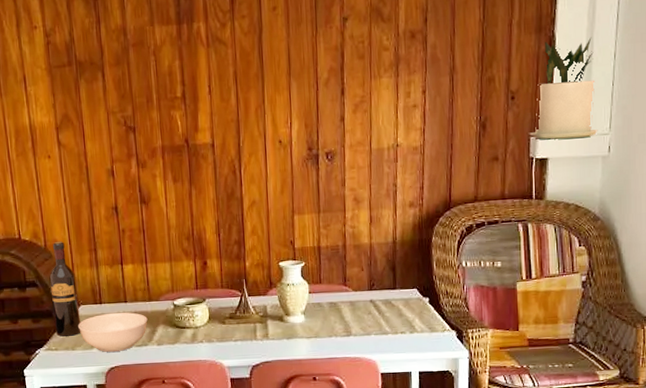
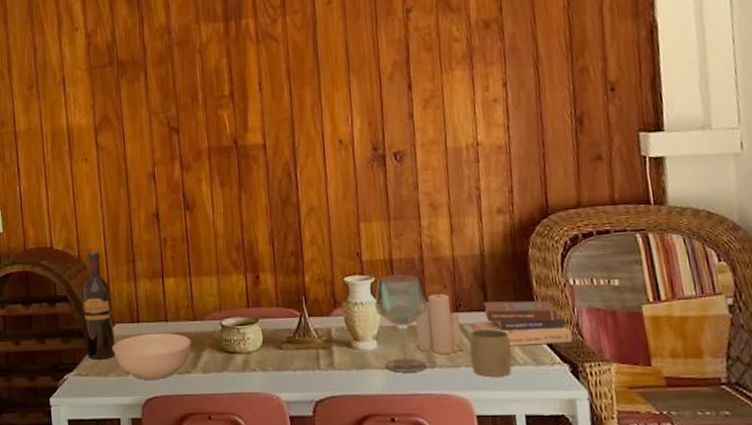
wine glass: none [304,259,347,341] -> present [375,274,428,373]
candle: none [336,271,375,326] -> present [416,289,465,355]
mug: none [379,303,413,342] -> present [469,328,512,377]
books: none [383,280,461,318] -> present [472,300,573,346]
planter: present [529,37,598,140] -> none [637,21,725,136]

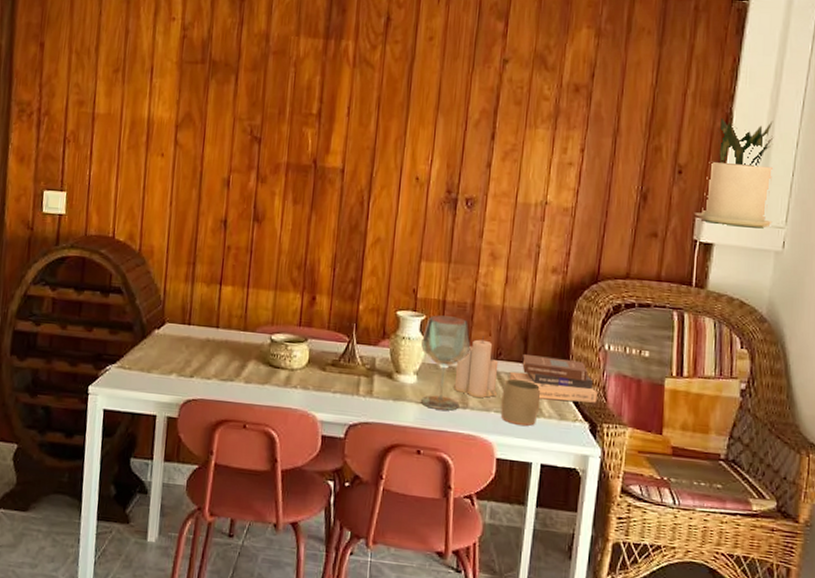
wine bottle: present [82,250,116,360] -> none [133,247,167,356]
bowl: present [111,332,192,380] -> none [158,336,239,383]
planter: none [637,21,725,136] -> present [694,117,774,228]

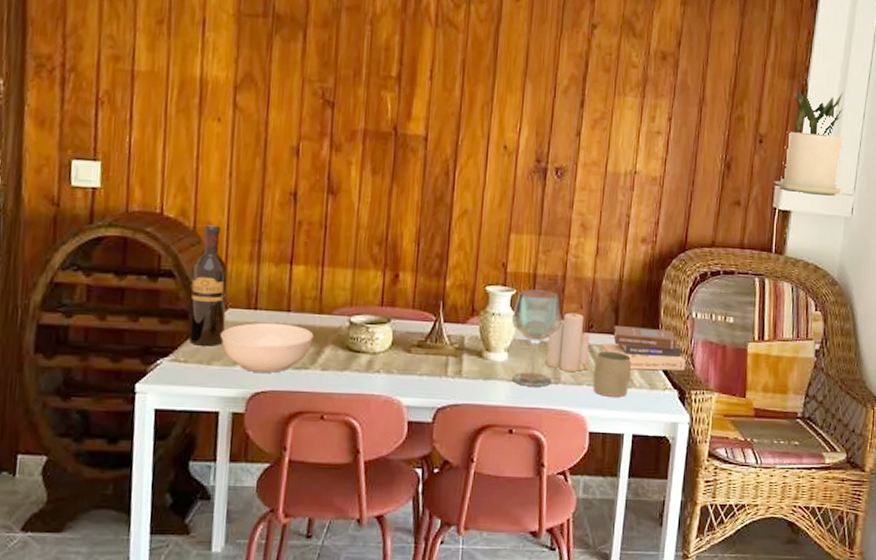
wine bottle: none [133,247,167,356] -> present [189,224,228,346]
bowl: none [158,336,239,383] -> present [219,322,314,373]

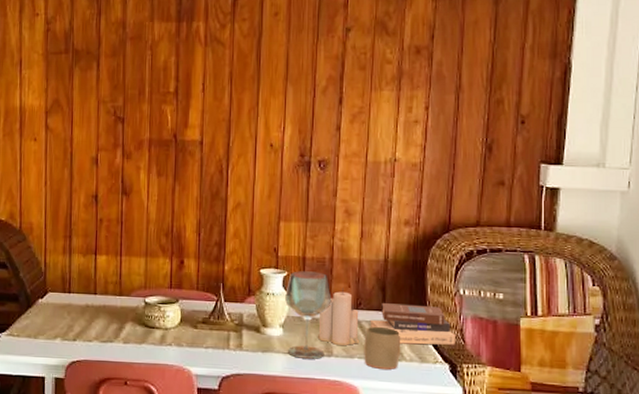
wine bottle: present [189,224,228,346] -> none [20,224,47,323]
bowl: present [219,322,314,373] -> none [43,303,116,345]
planter: present [774,88,844,196] -> none [539,67,617,171]

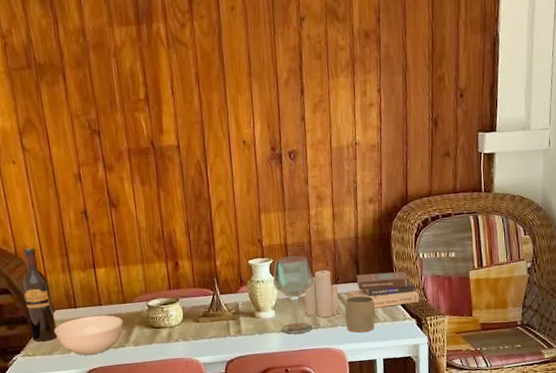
wine bottle: none [20,224,47,323] -> present [21,247,58,342]
bowl: none [43,303,116,345] -> present [53,315,124,355]

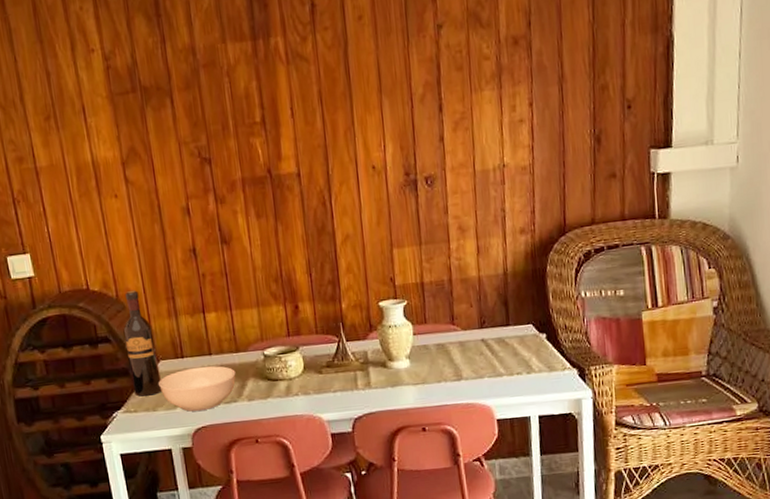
wine glass: present [273,255,314,334] -> none [407,296,456,387]
candle: present [304,266,341,318] -> none [444,308,488,368]
mug: present [344,295,376,333] -> none [492,341,529,385]
books: present [347,271,419,308] -> none [495,313,582,356]

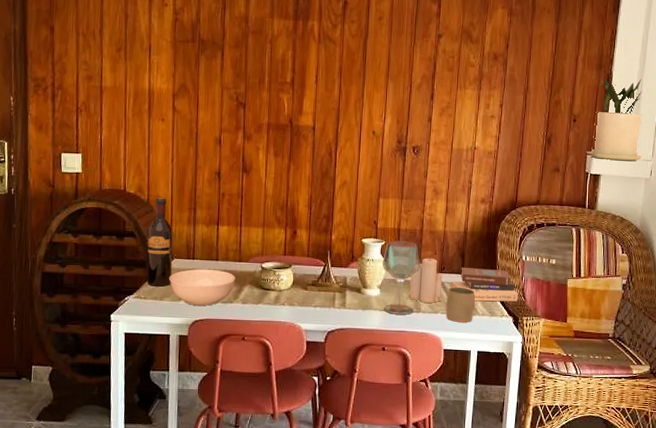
wine glass: none [407,296,456,387] -> present [382,240,421,315]
candle: none [444,308,488,368] -> present [408,255,443,304]
mug: none [492,341,529,385] -> present [446,286,476,322]
books: none [495,313,582,356] -> present [451,268,518,302]
planter: none [649,35,725,152] -> present [586,77,643,161]

